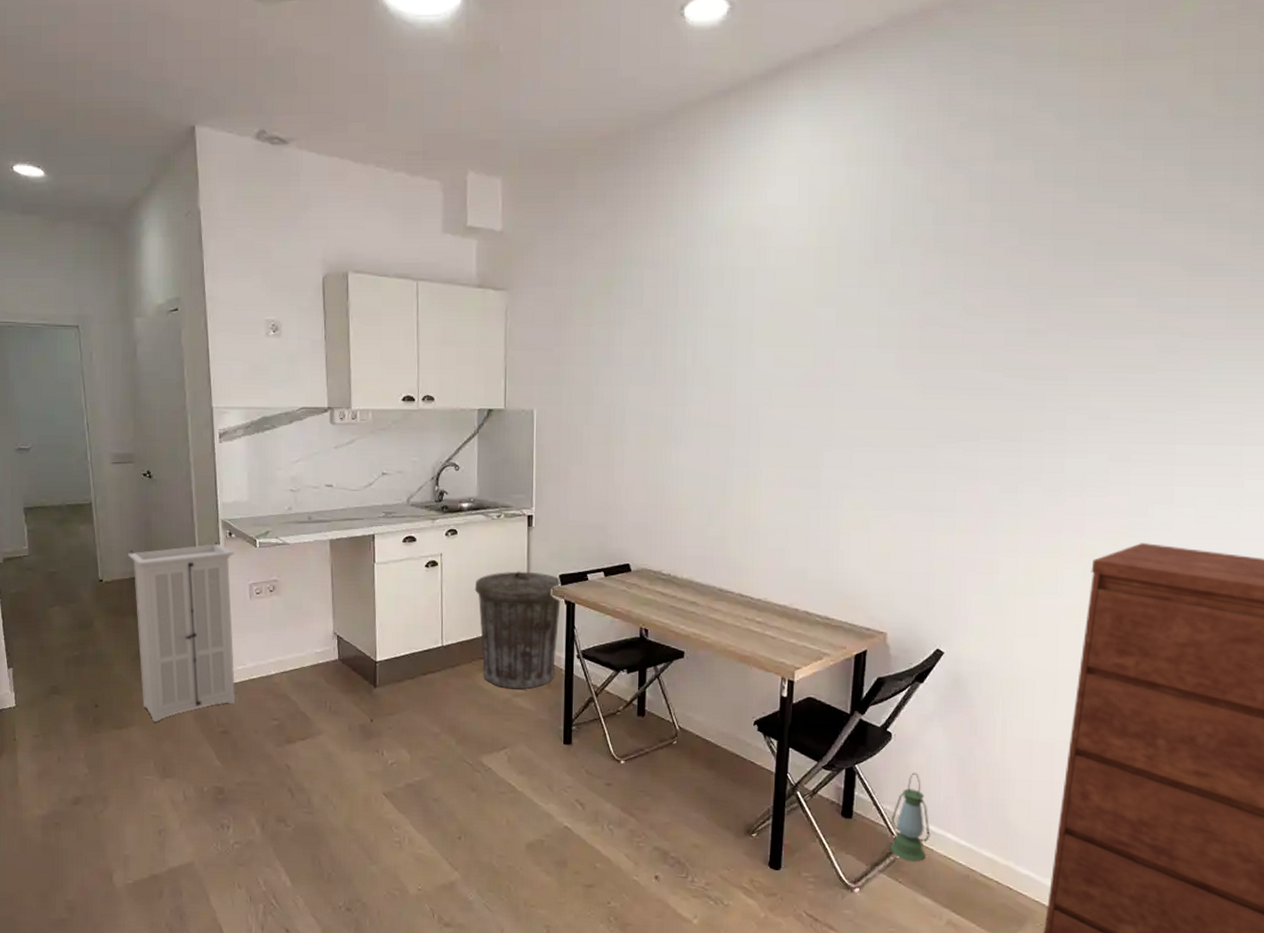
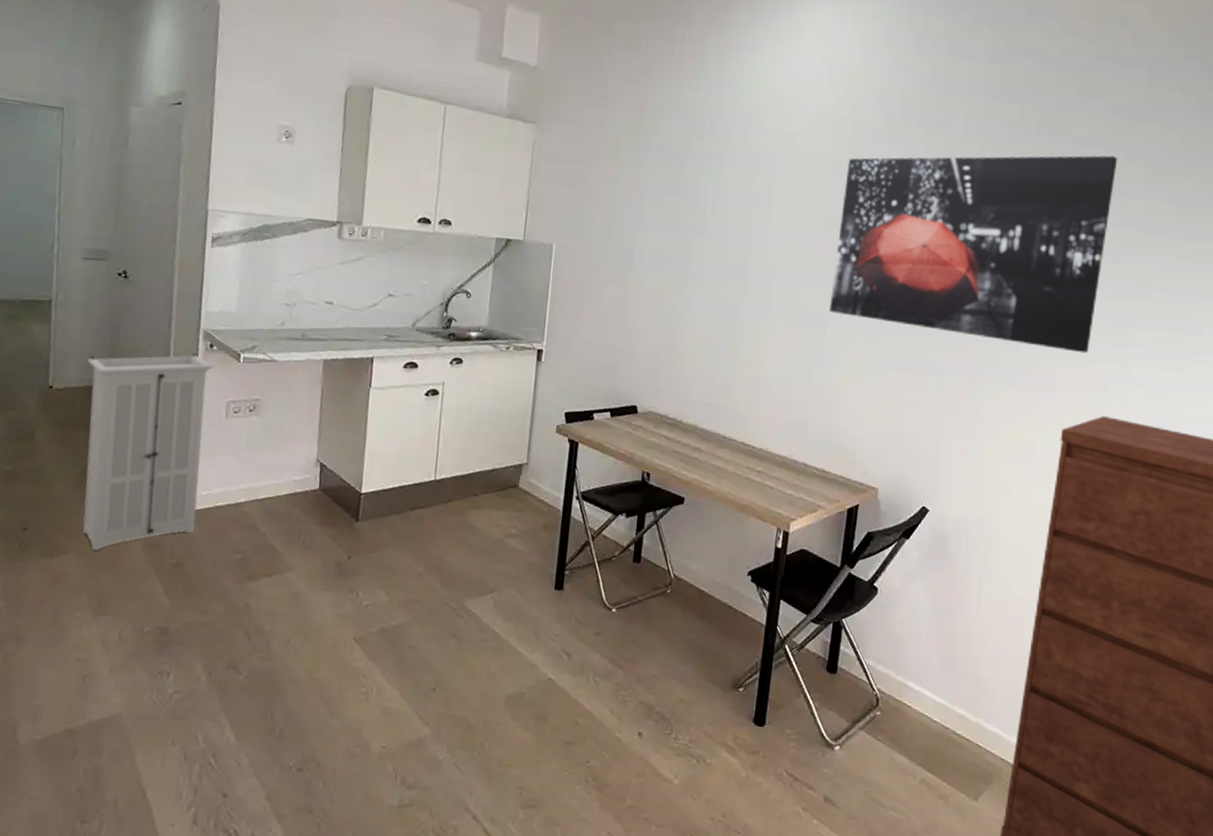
trash can: present [474,571,561,690] -> none [475,406,567,530]
wall art: none [824,252,1153,476] -> present [829,155,1118,354]
lantern: present [890,772,930,863] -> none [871,628,909,720]

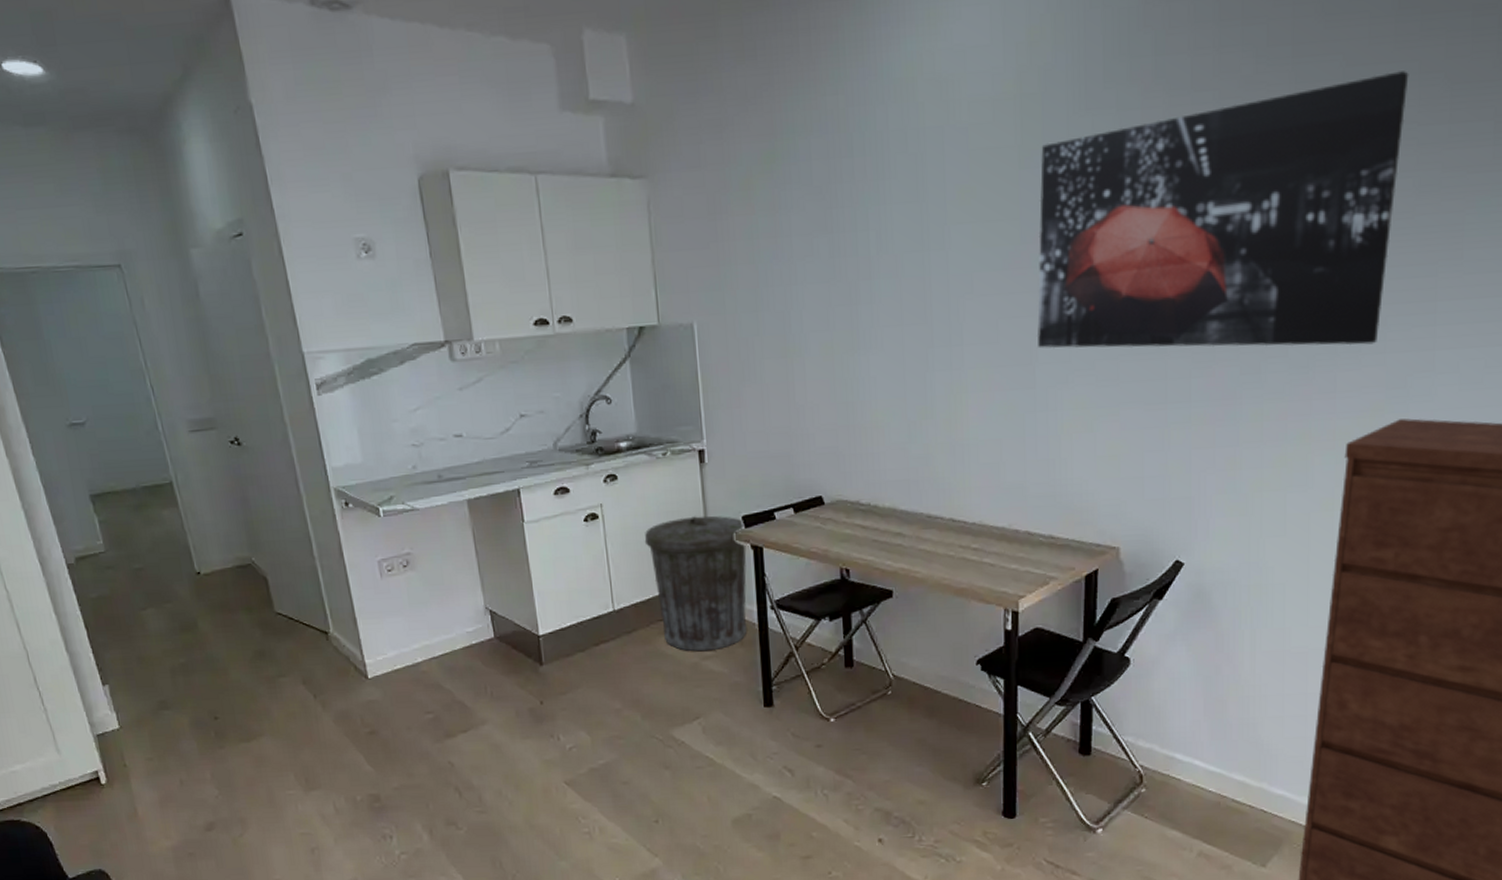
storage cabinet: present [83,353,214,551] -> none [226,514,380,730]
trash can: none [475,406,567,530] -> present [644,515,747,652]

